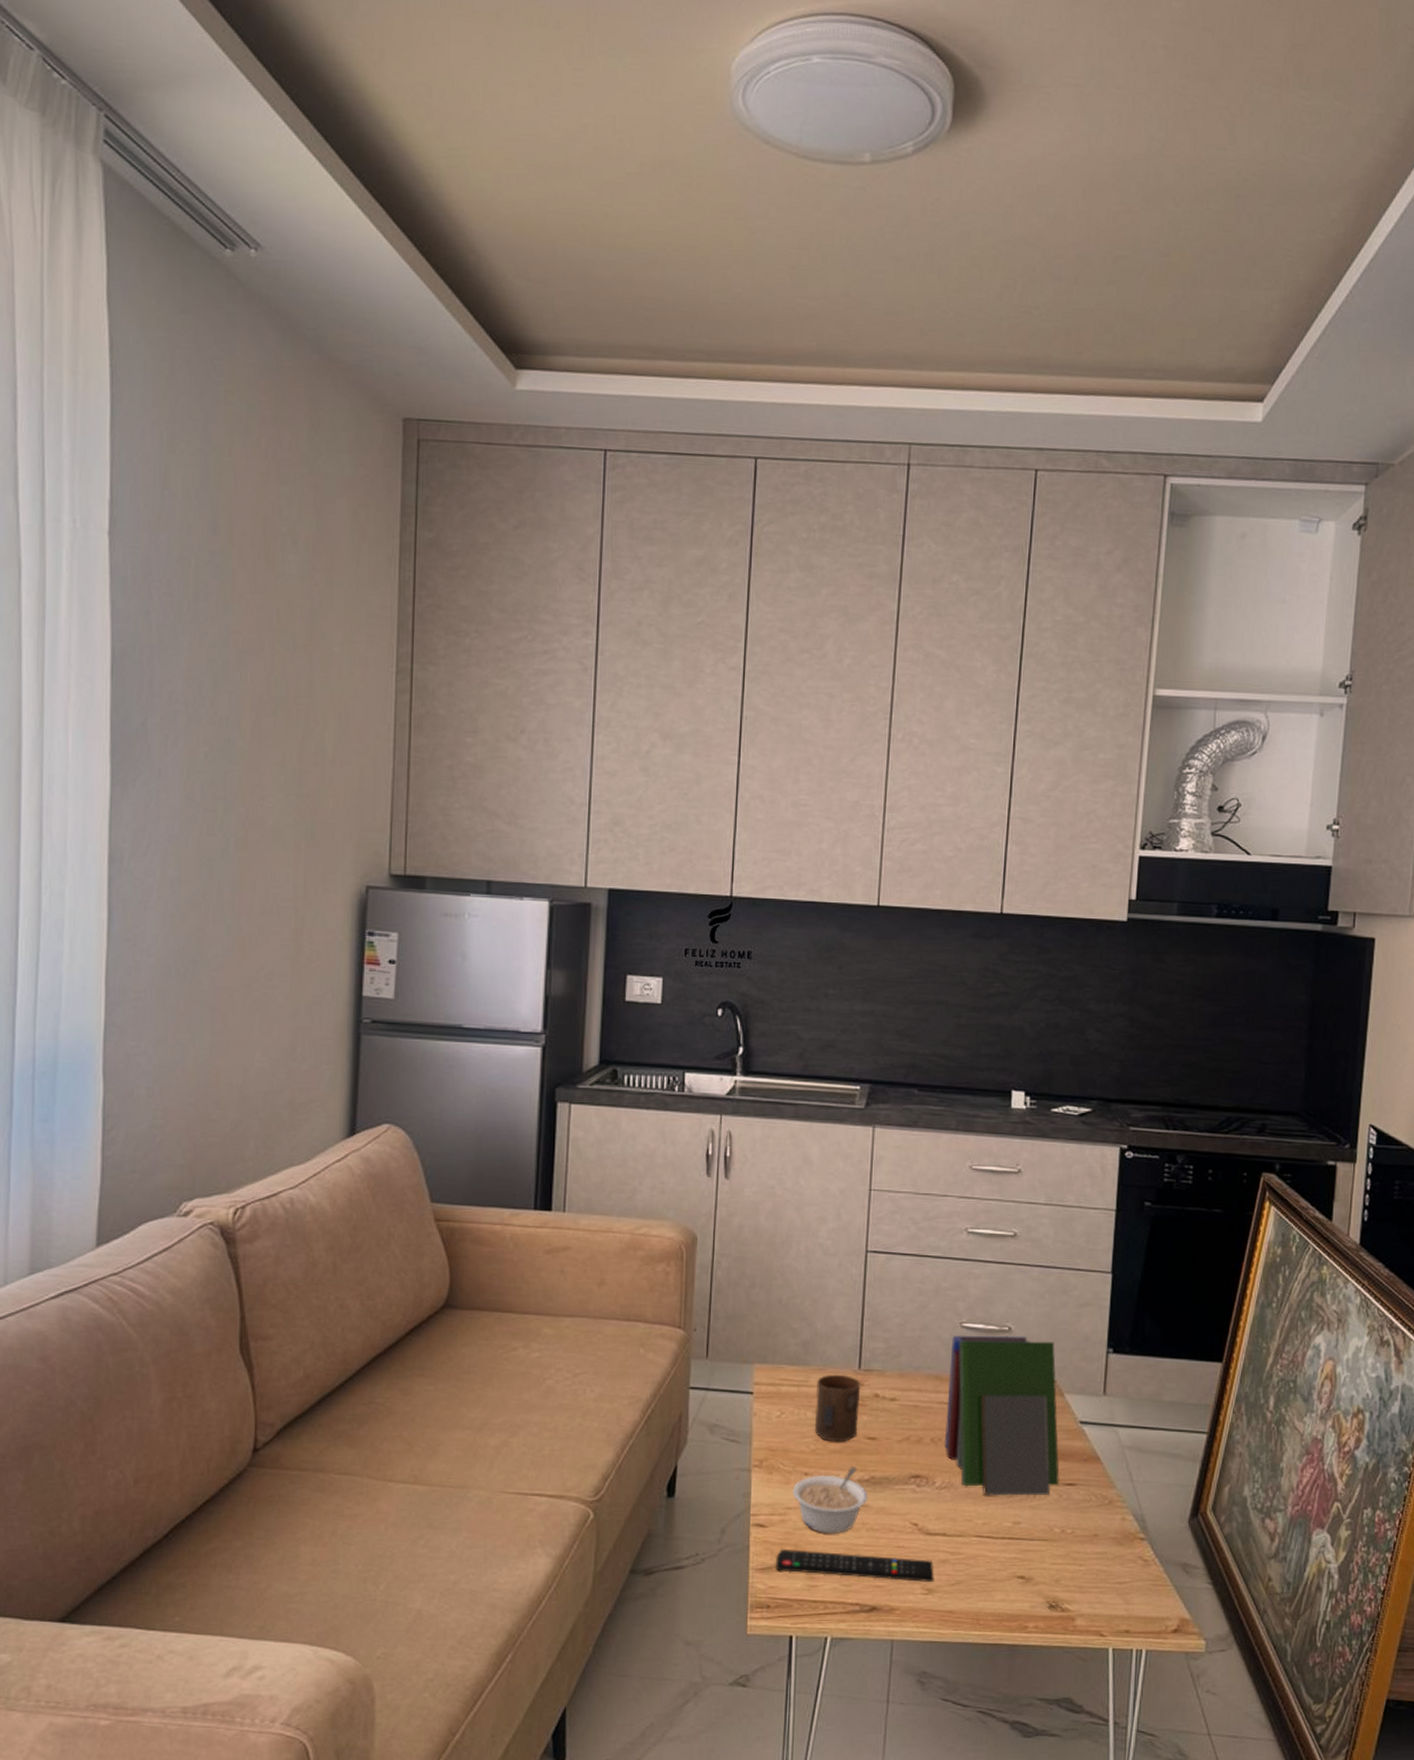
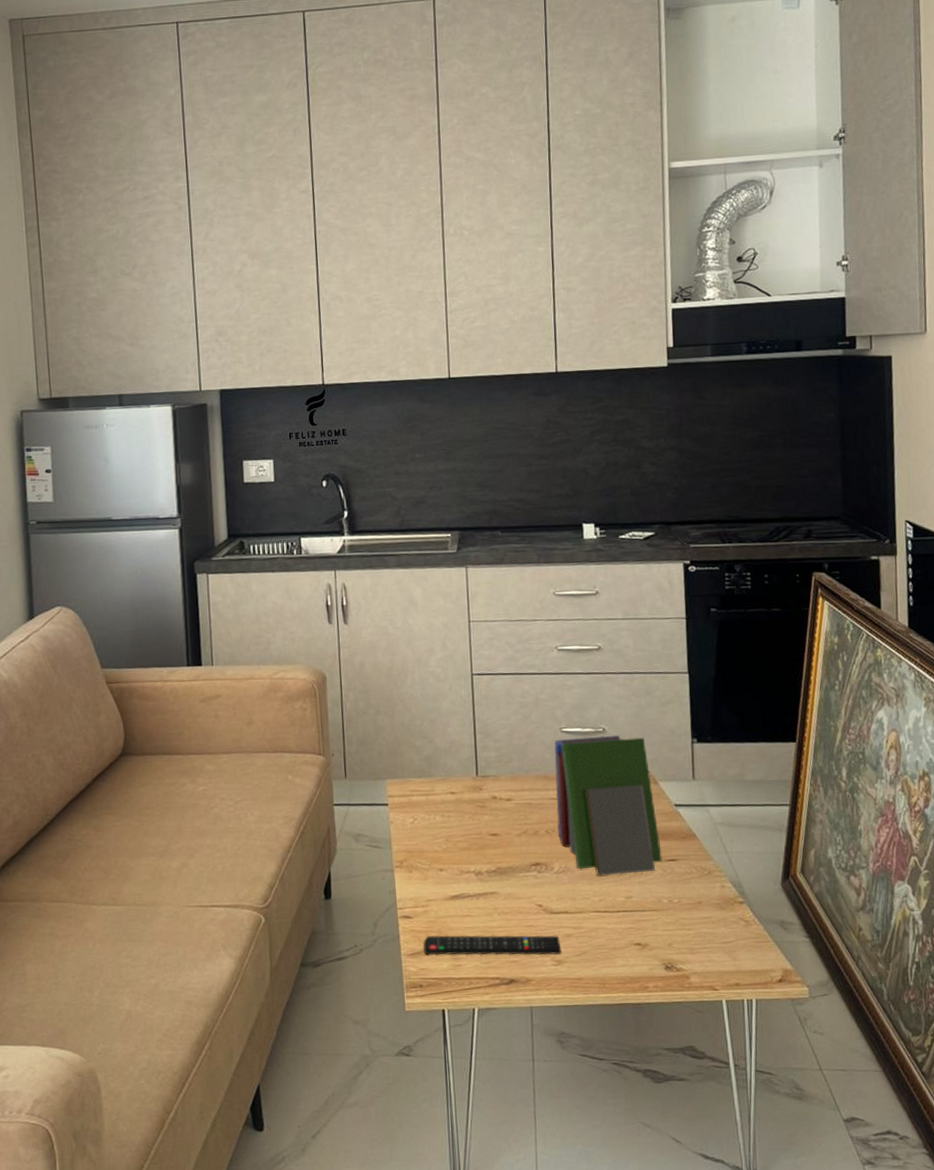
legume: present [792,1467,868,1534] -> none [430,860,497,920]
cup: present [815,1374,861,1442] -> none [442,781,481,841]

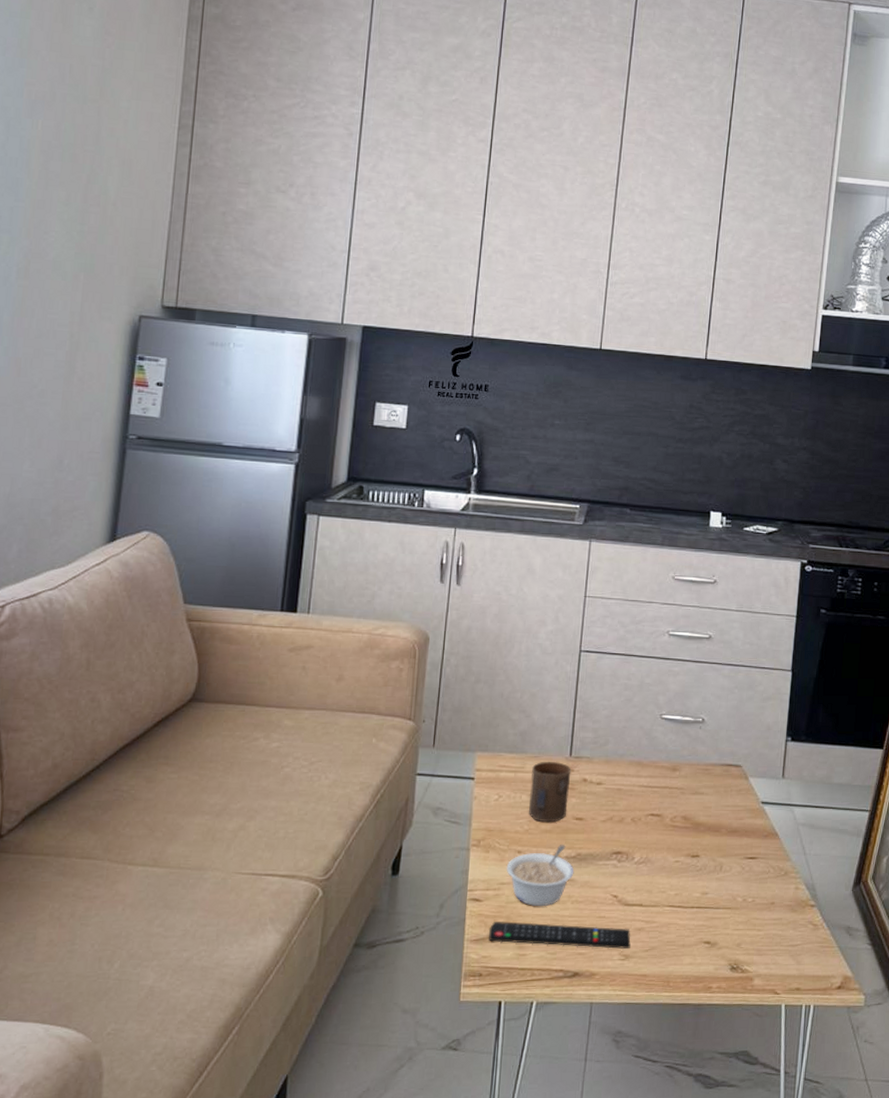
legume: none [430,860,497,920] -> present [506,845,574,907]
cup: none [442,781,481,841] -> present [529,761,572,823]
book: present [554,734,663,876] -> none [643,726,743,869]

